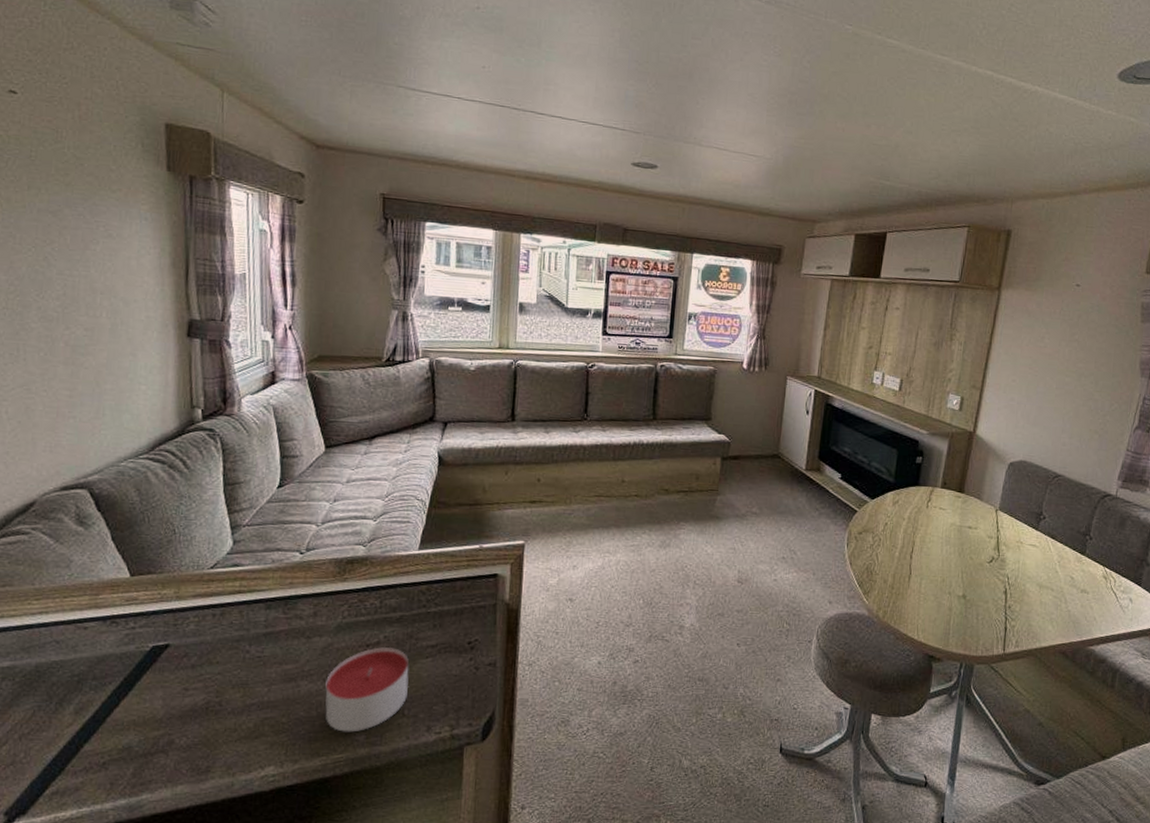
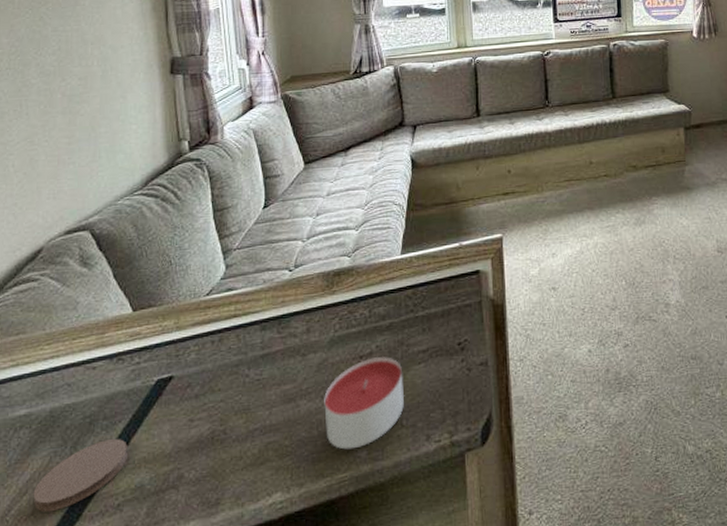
coaster: none [13,698,118,764] -> present [33,438,129,512]

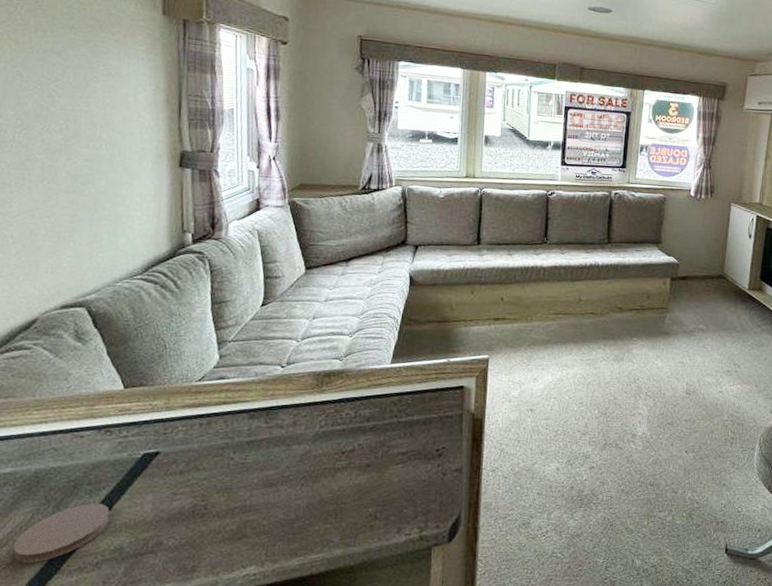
candle: present [324,357,405,450] -> none [303,454,381,534]

